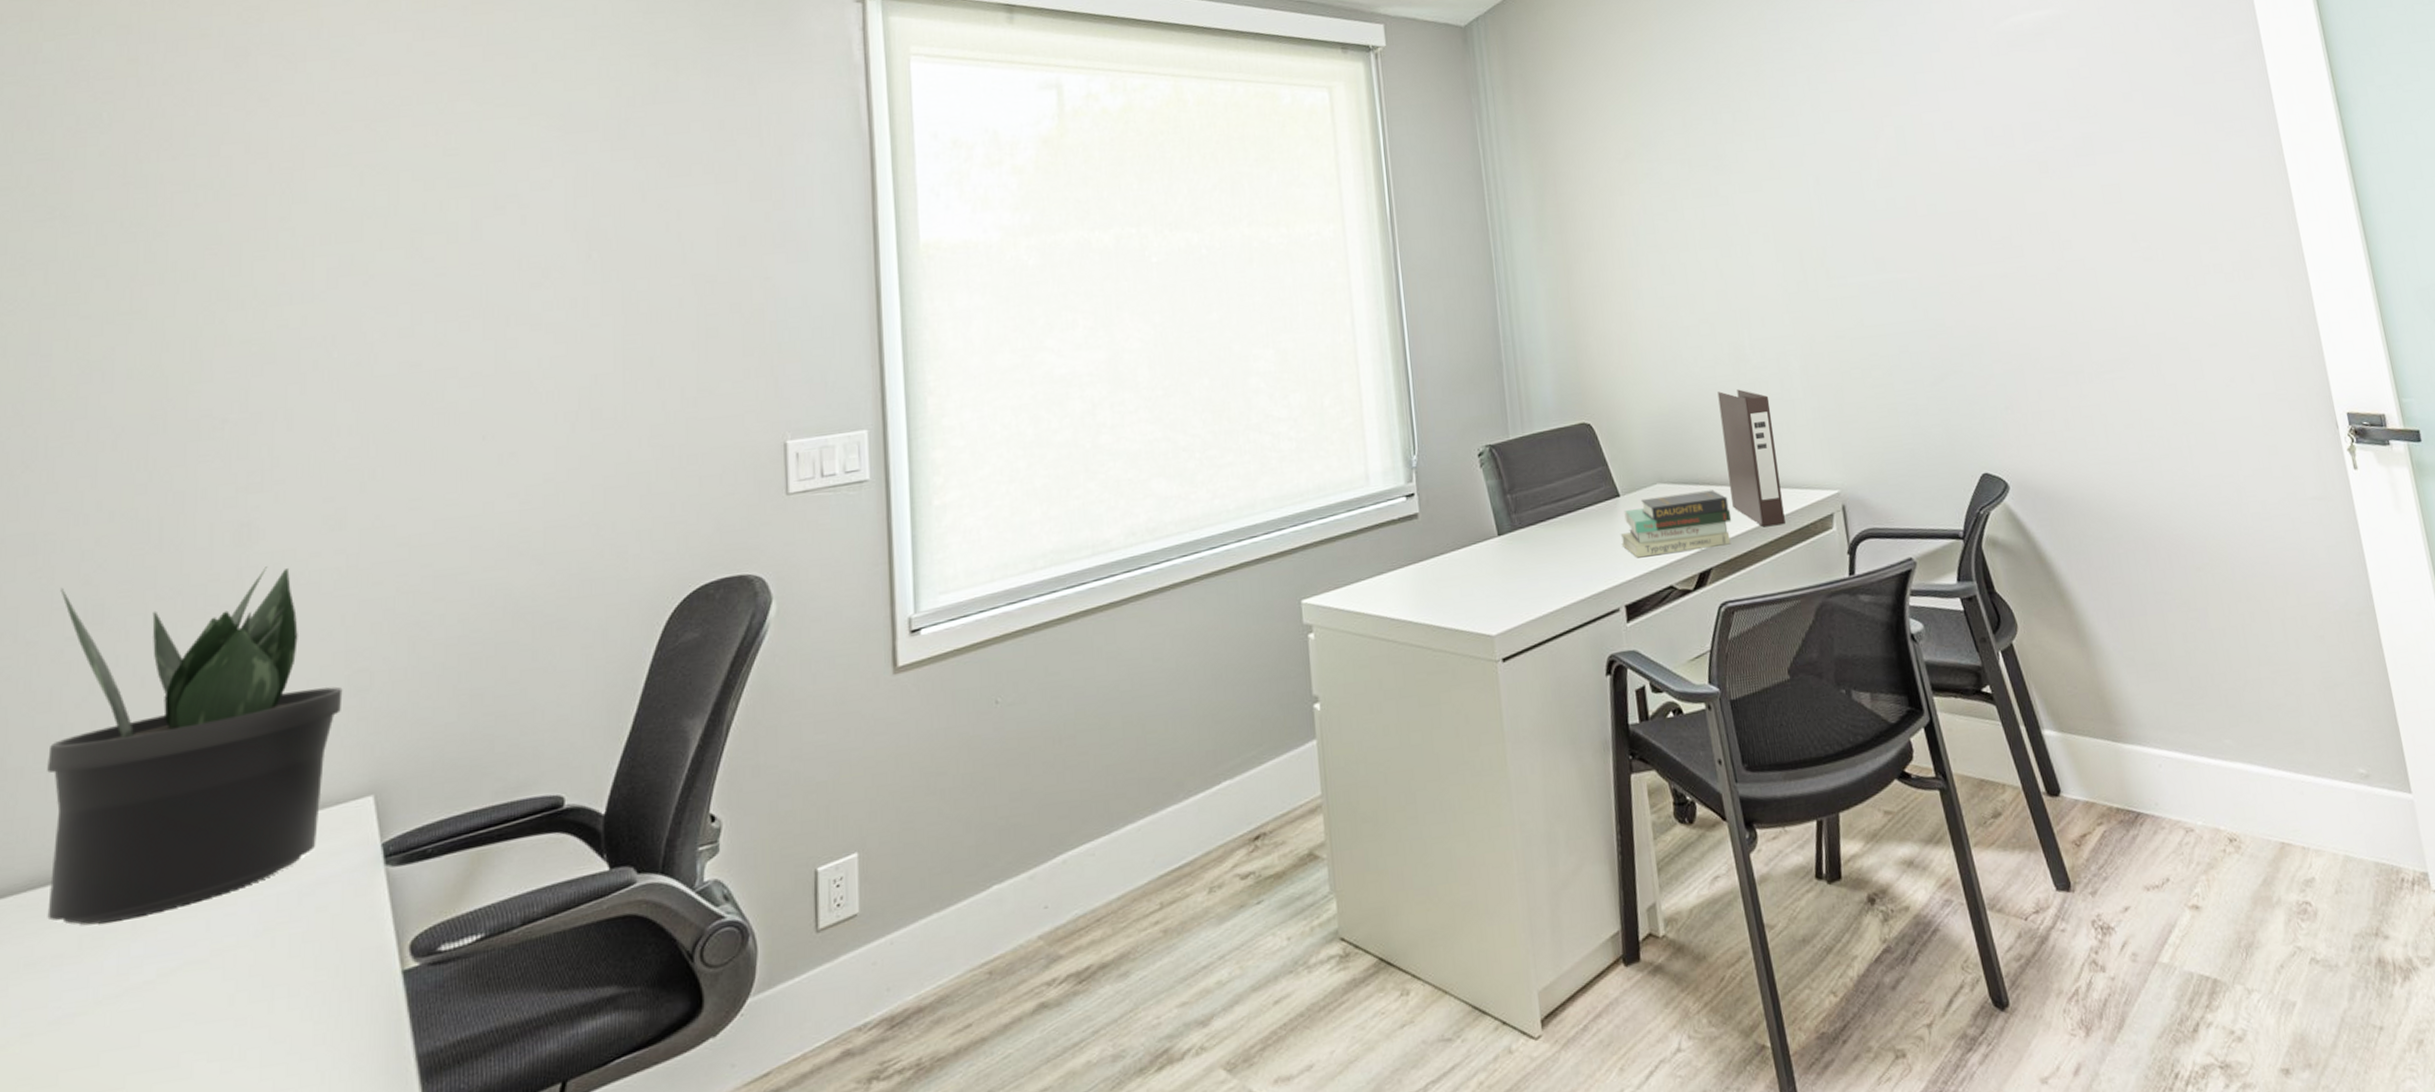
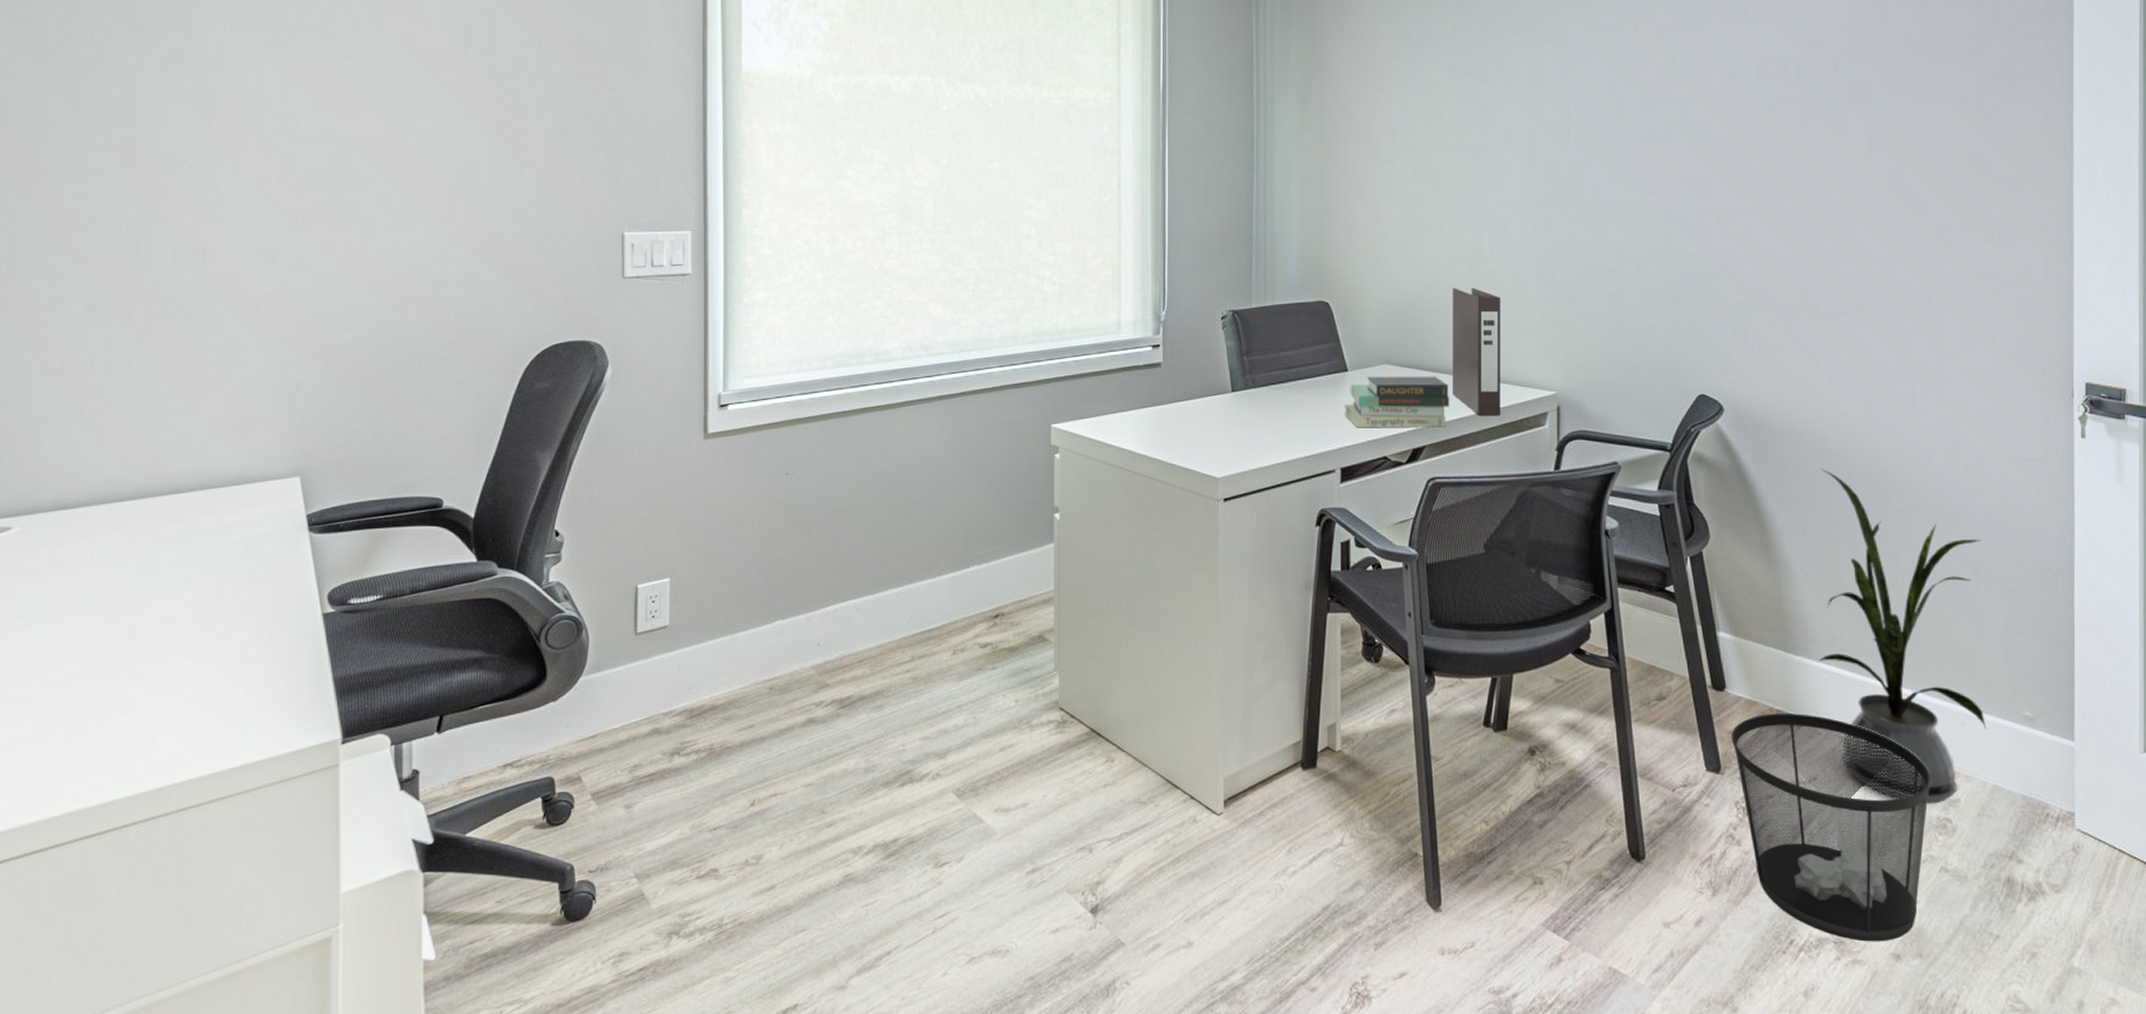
planter: present [47,566,343,925] -> none [63,281,276,542]
waste bin: none [2074,808,2297,1061] -> present [1731,713,1931,942]
house plant: none [2114,535,2326,889] -> present [1818,468,1987,804]

